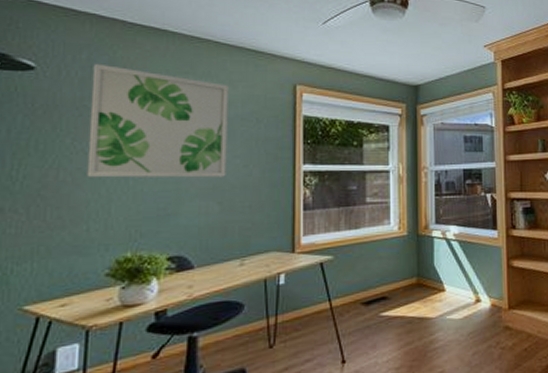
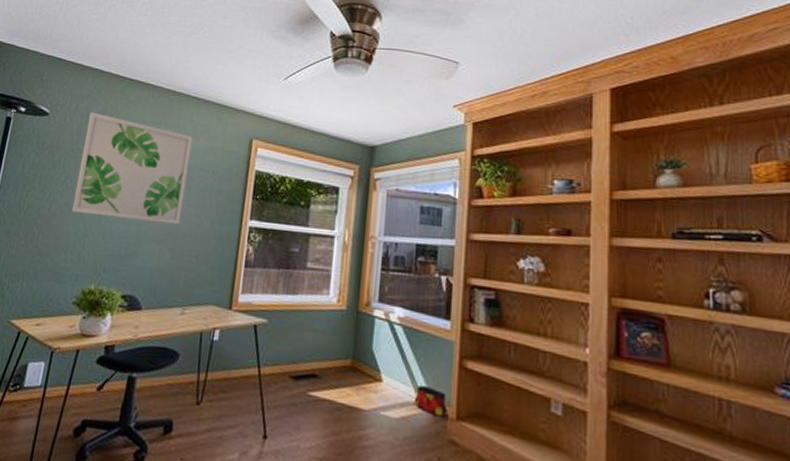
bag: none [474,287,501,310] -> present [415,386,447,417]

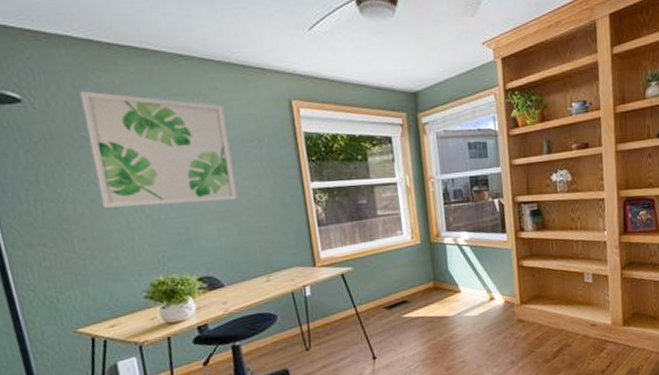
bag: present [415,386,447,417] -> none [488,286,513,307]

